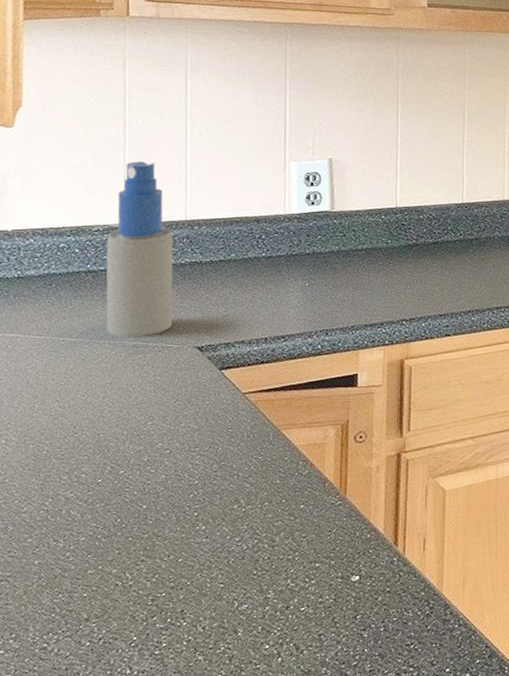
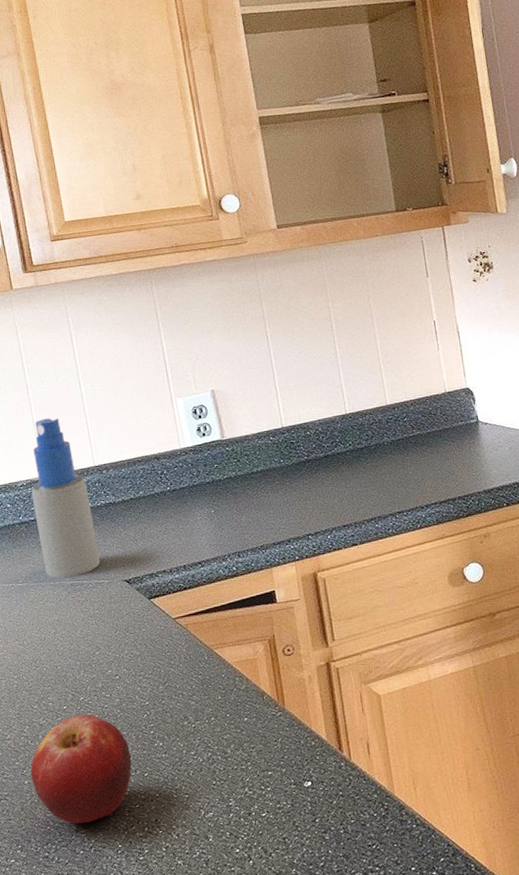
fruit: none [43,489,167,612] -> present [30,714,132,824]

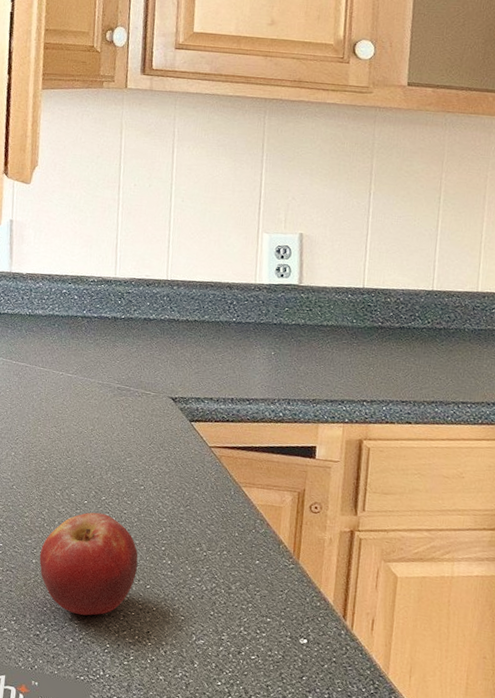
spray bottle: present [31,418,100,578] -> none [96,221,155,382]

